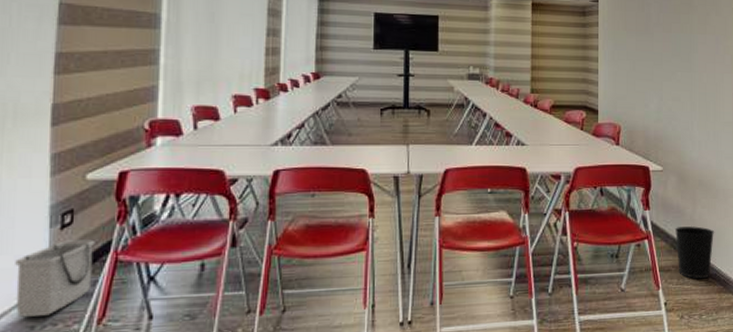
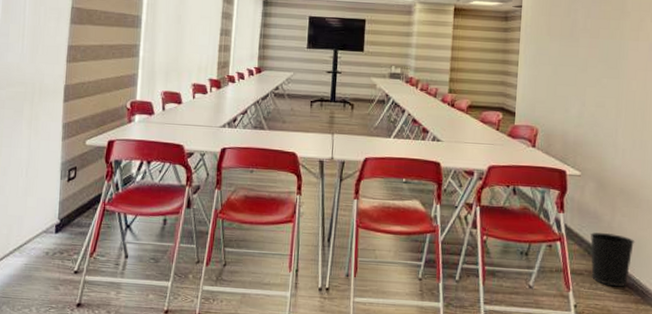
storage bin: present [15,239,95,317] -> none [37,190,90,246]

